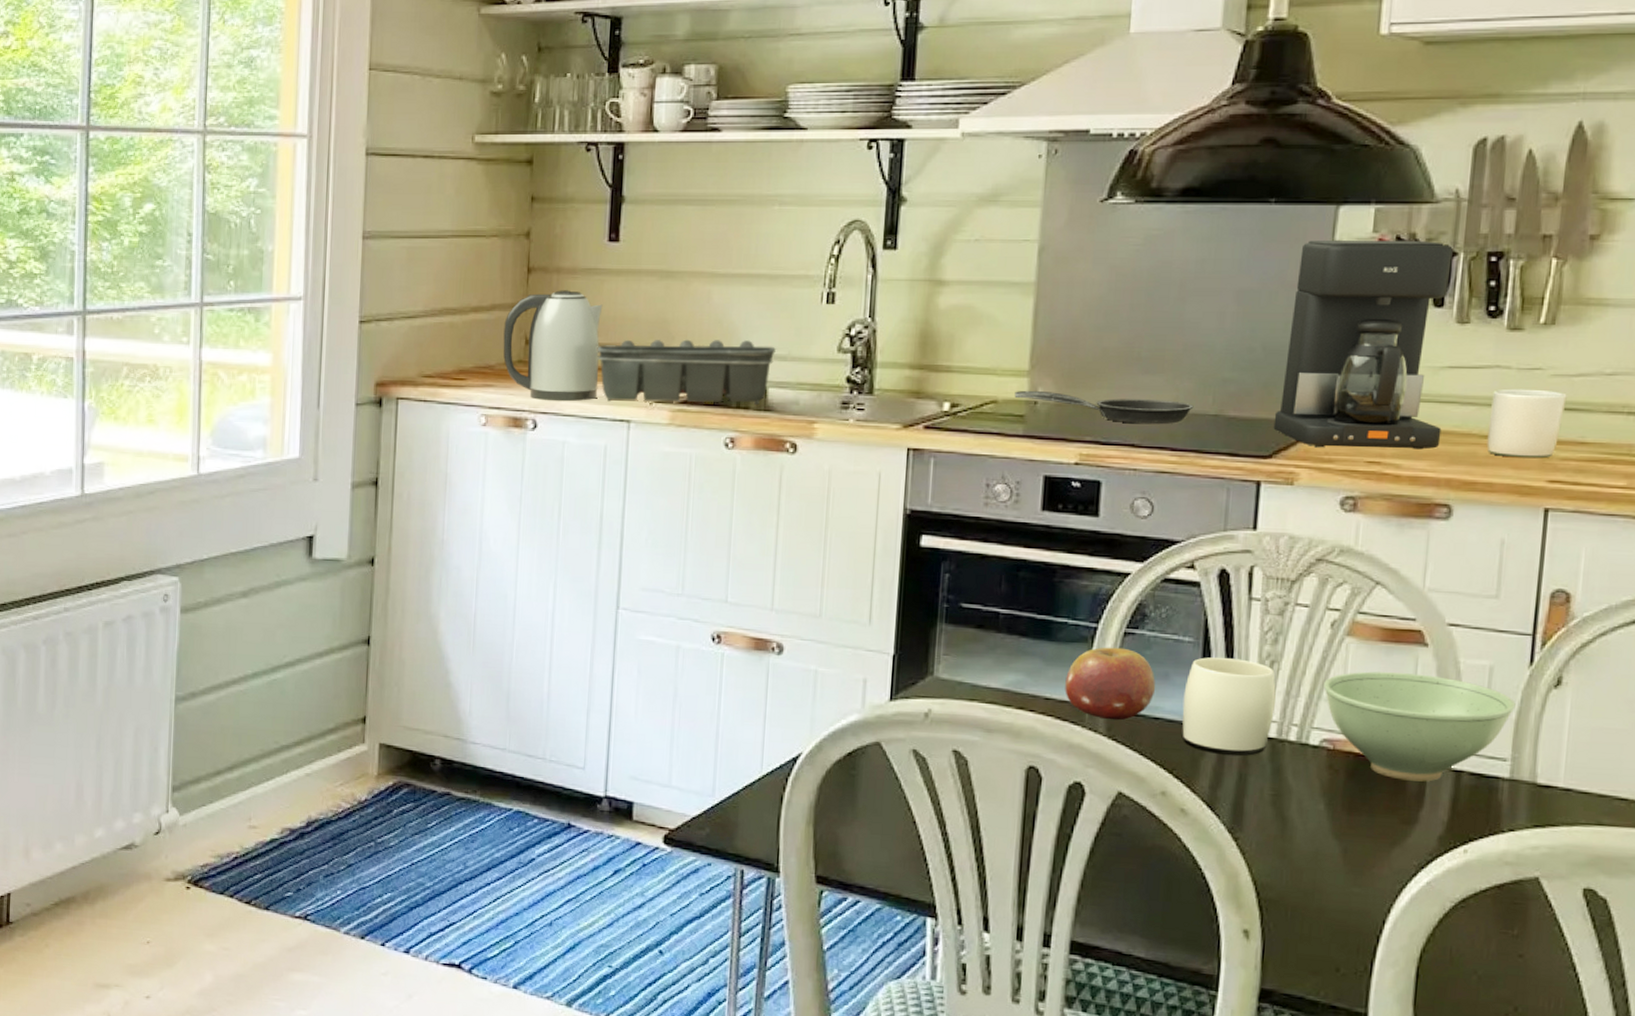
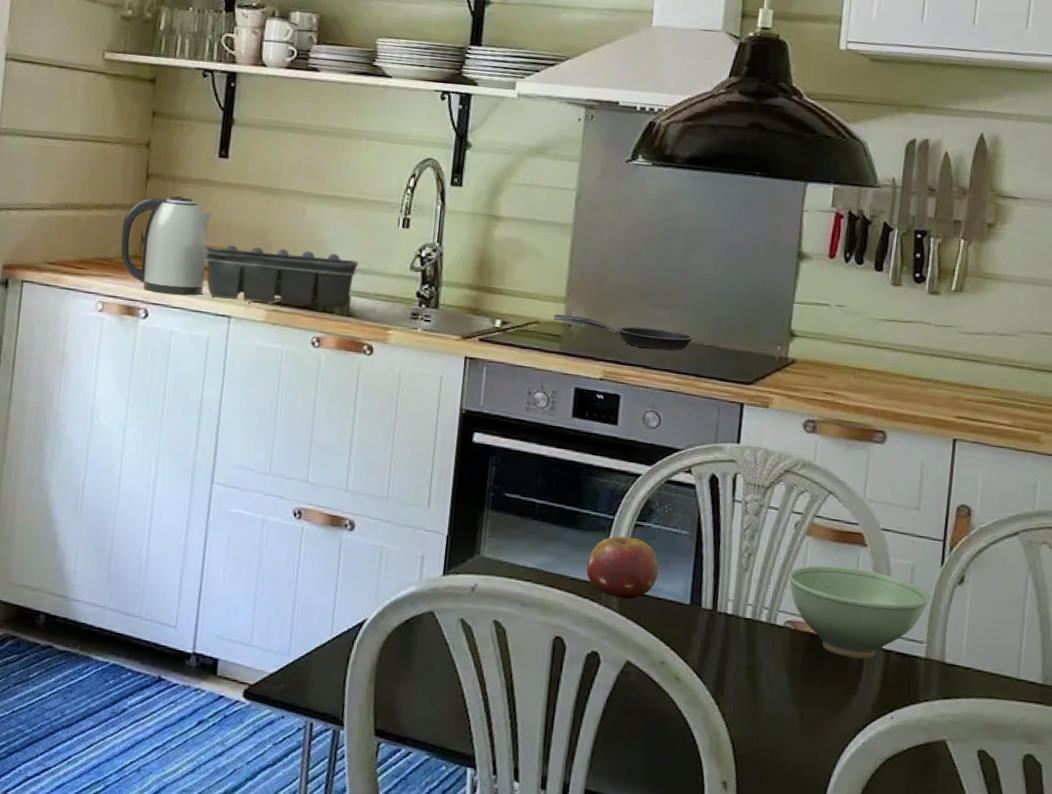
mug: present [1182,657,1276,757] -> none [678,548,752,634]
coffee maker: present [1273,240,1453,450] -> none [754,209,890,385]
mug: present [1486,388,1567,459] -> none [912,340,971,399]

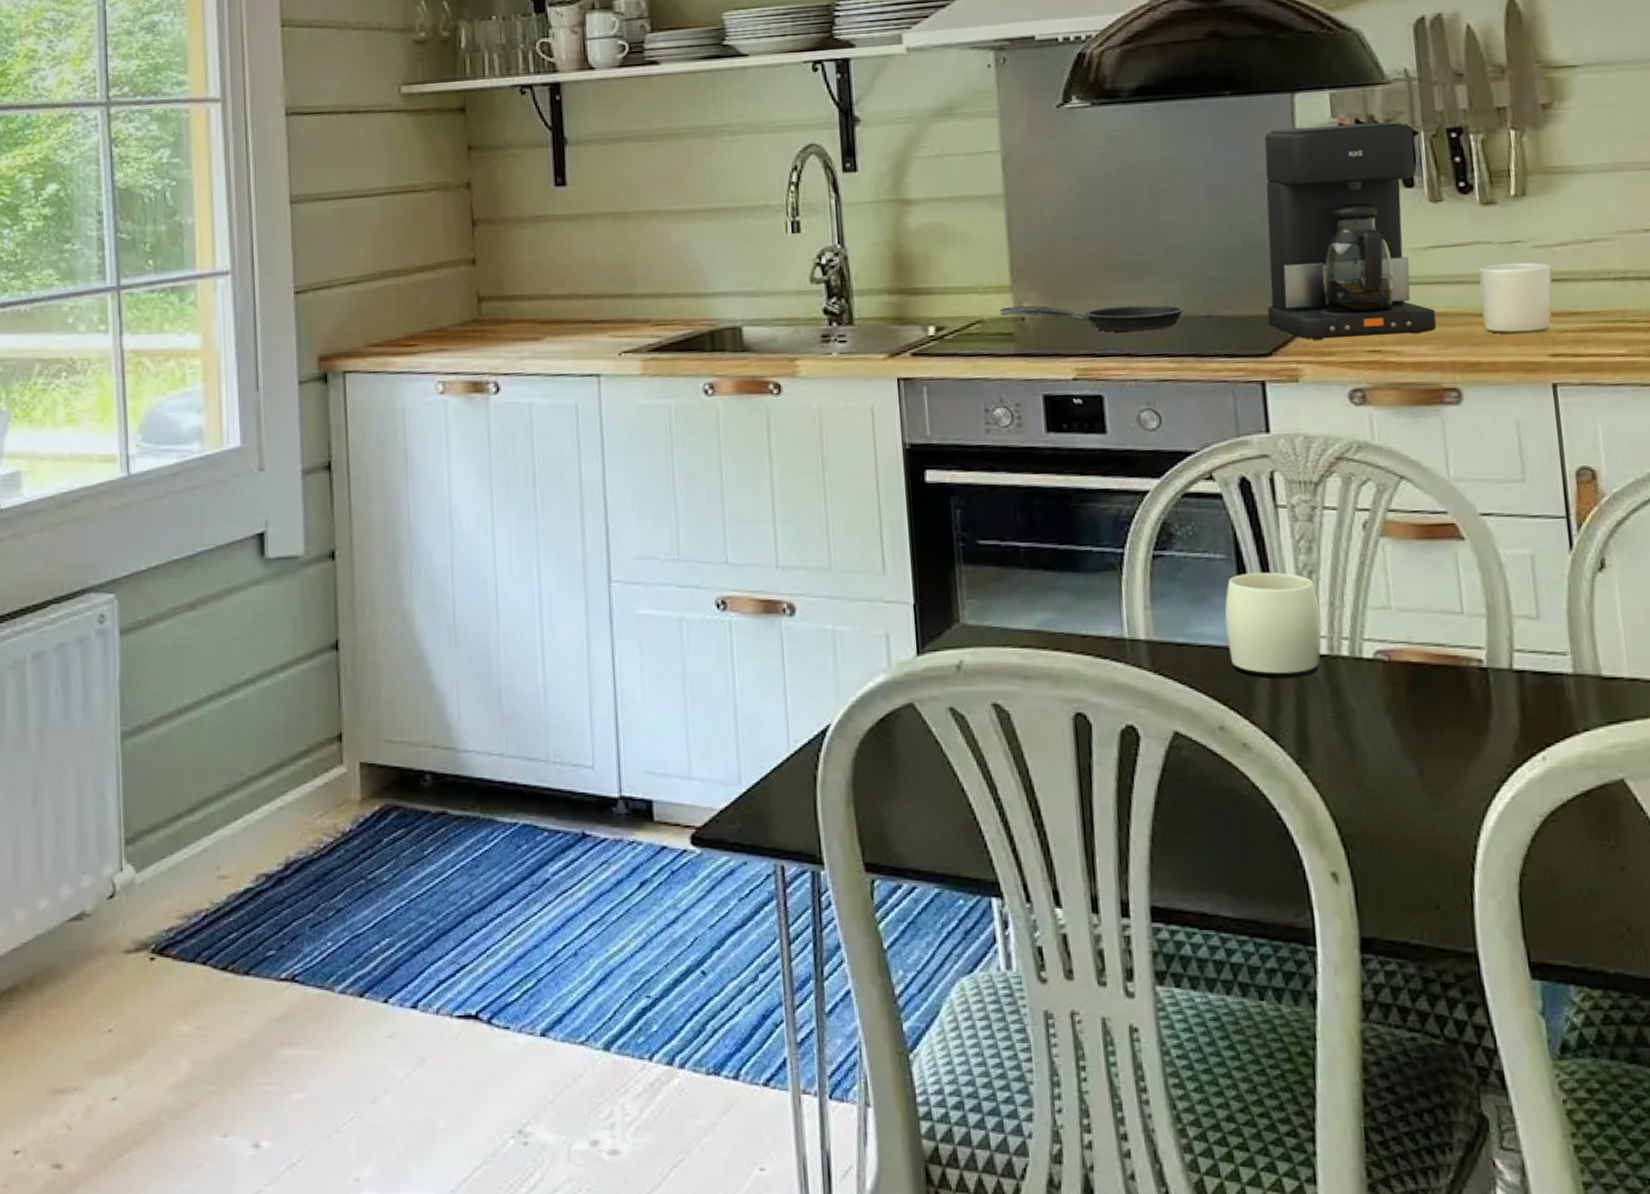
kettle: present [121,196,212,296] -> none [452,241,562,361]
dish rack: present [204,244,358,311] -> none [555,277,745,356]
fruit: present [586,536,659,600] -> none [1099,572,1195,653]
mug: none [678,548,752,634] -> present [1224,572,1322,680]
coffee maker: none [754,209,890,385] -> present [1264,122,1437,340]
bowl: present [788,565,931,659] -> none [1367,570,1565,687]
mug: none [912,340,971,399] -> present [1478,262,1553,334]

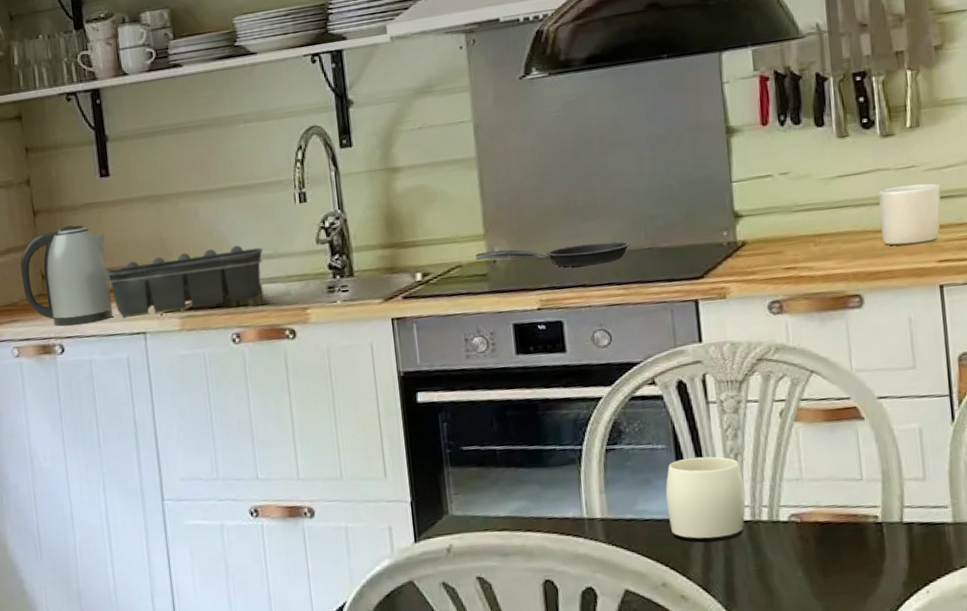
kettle: none [452,241,562,361] -> present [20,225,114,327]
dish rack: none [555,277,745,356] -> present [105,244,263,319]
coffee maker: present [1264,122,1437,340] -> none [696,71,843,262]

